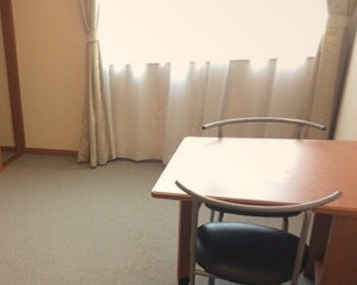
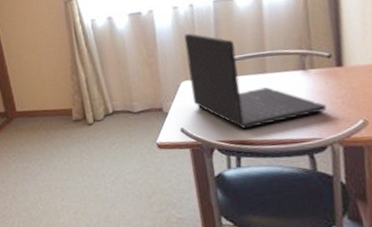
laptop: none [191,90,309,187] -> present [183,33,327,129]

